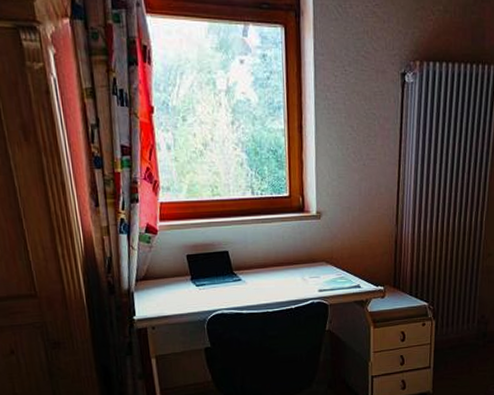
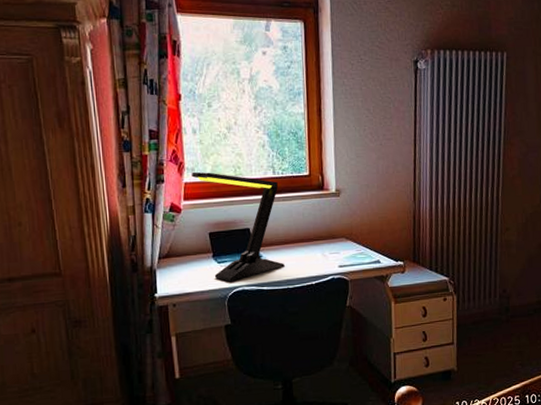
desk lamp: none [167,191,264,306] -> present [192,171,285,282]

